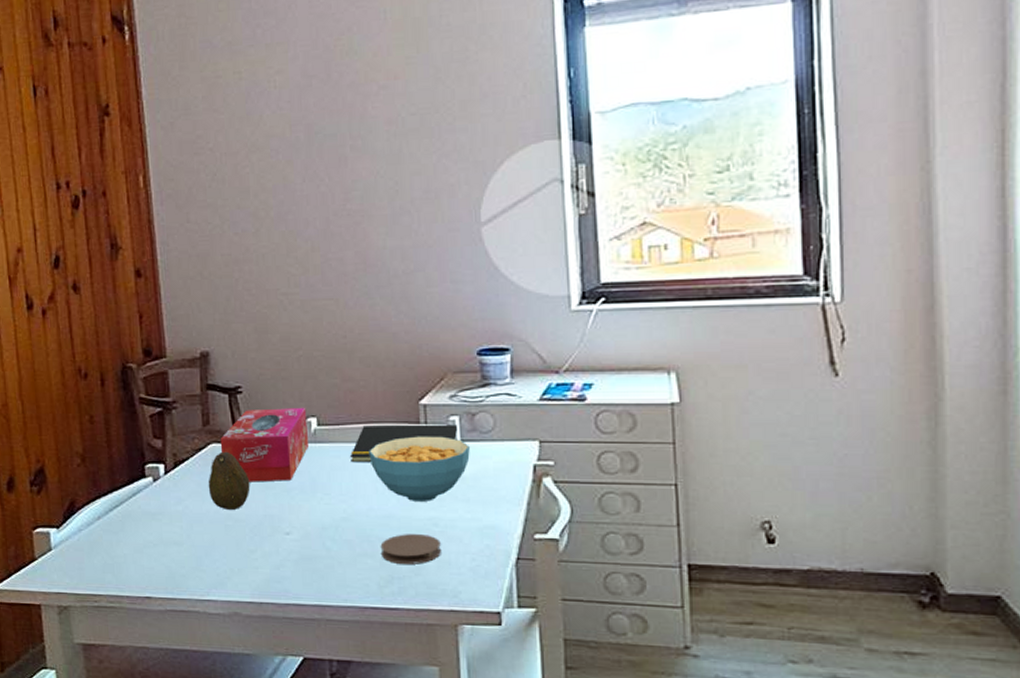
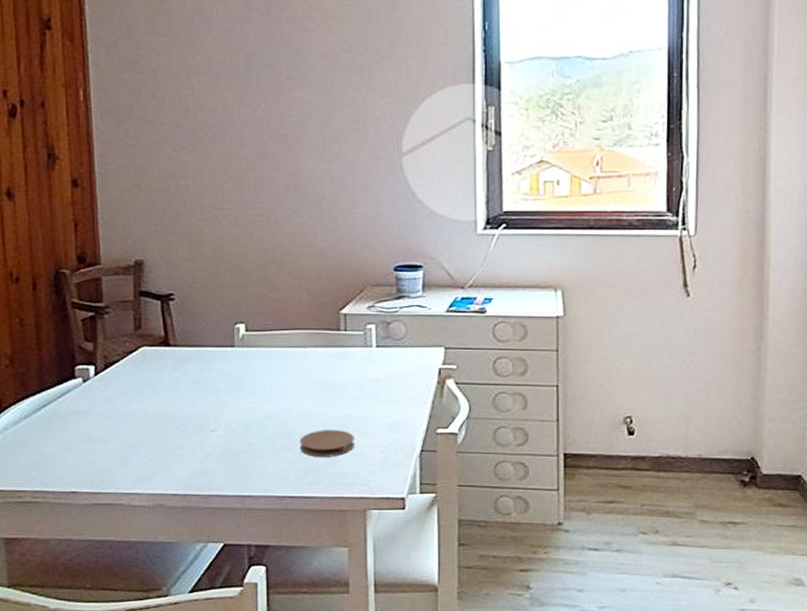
fruit: present [208,451,250,511] -> none [137,354,179,410]
tissue box: present [220,407,308,482] -> none [151,314,236,383]
notepad: present [350,424,457,463] -> none [275,331,373,366]
cereal bowl: present [369,436,470,501] -> none [292,342,384,401]

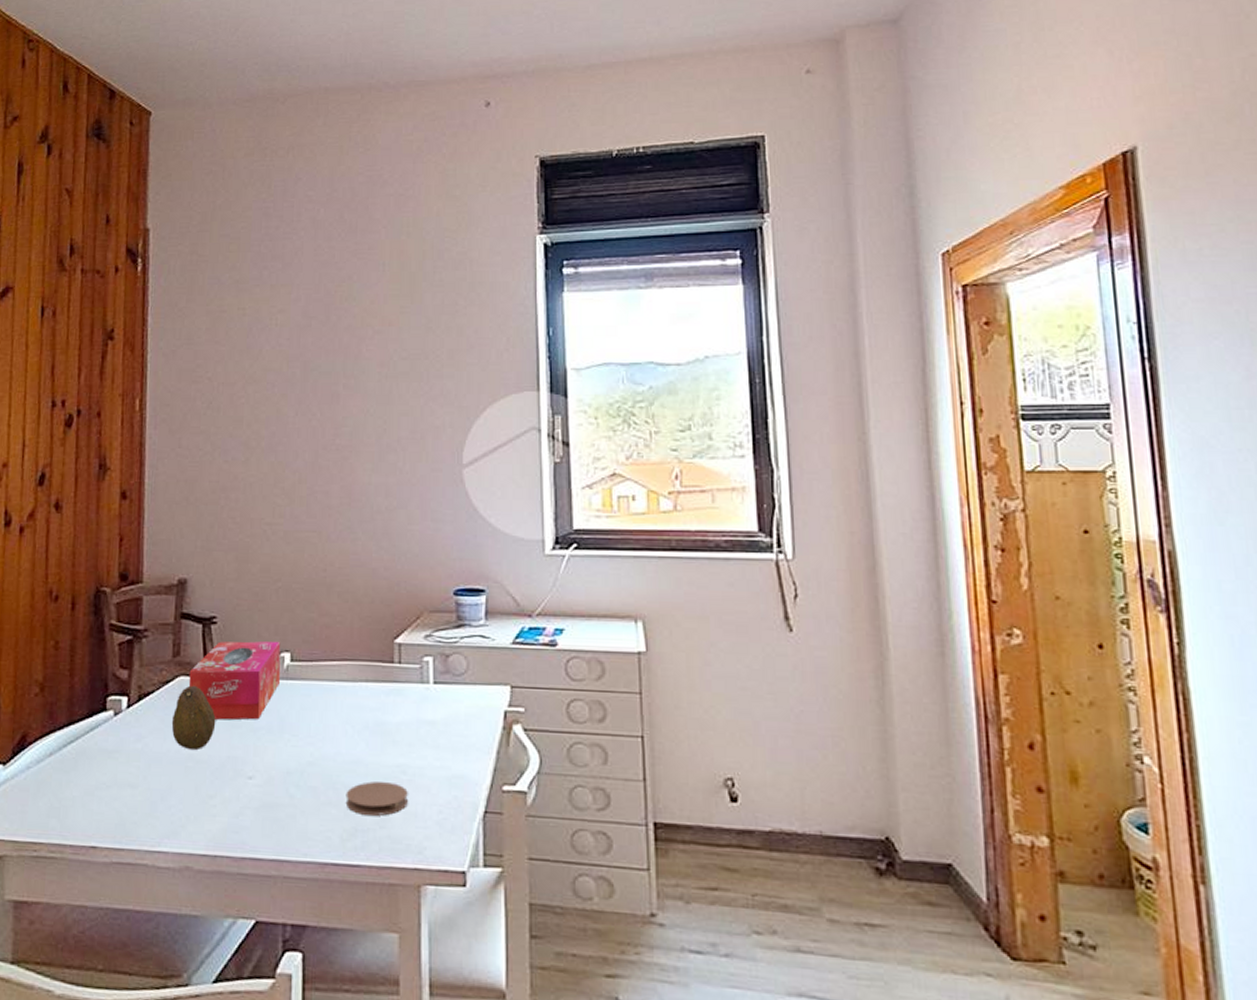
fruit: none [137,354,179,410] -> present [171,685,216,751]
tissue box: none [151,314,236,383] -> present [188,641,281,720]

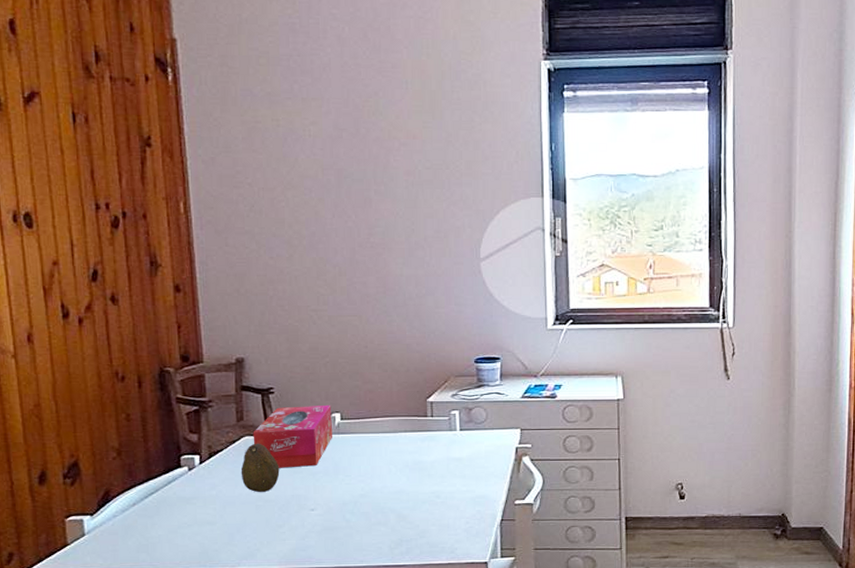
coaster: present [345,781,408,816] -> none [392,505,442,529]

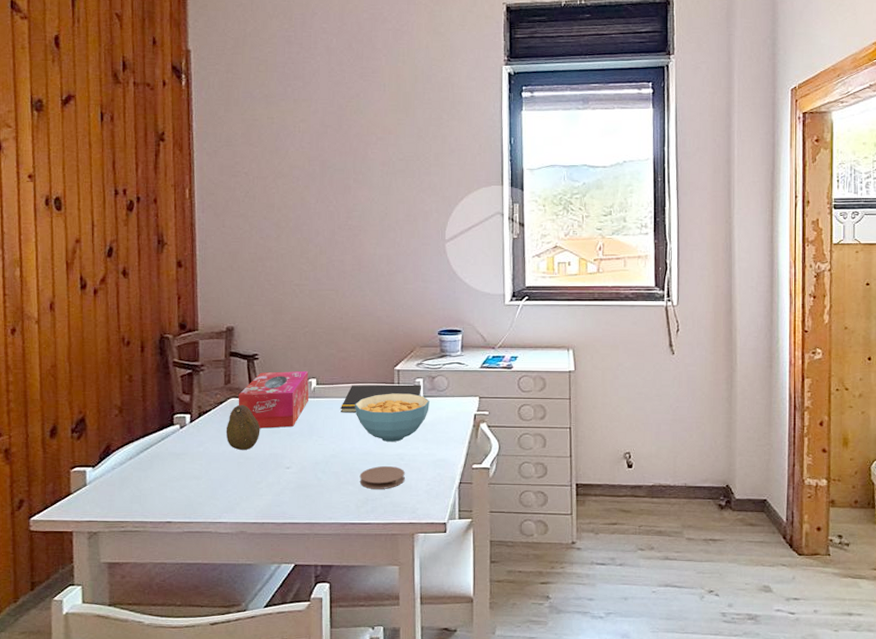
notepad: none [369,417,457,450] -> present [341,384,421,413]
cereal bowl: none [384,427,467,479] -> present [355,393,429,442]
coaster: none [392,505,442,529] -> present [359,466,405,489]

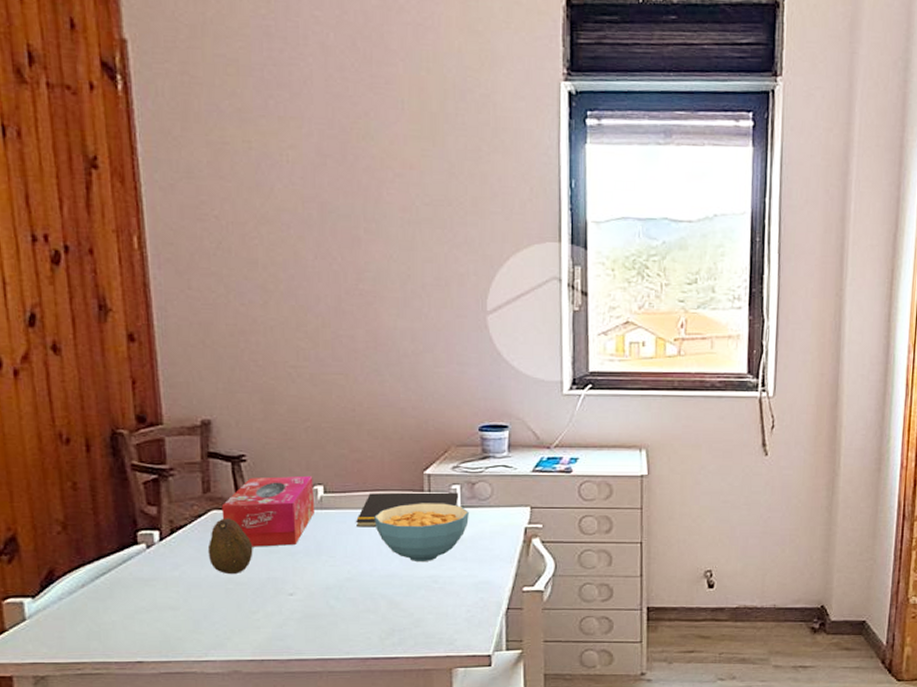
coaster: present [359,466,405,489] -> none [383,591,439,618]

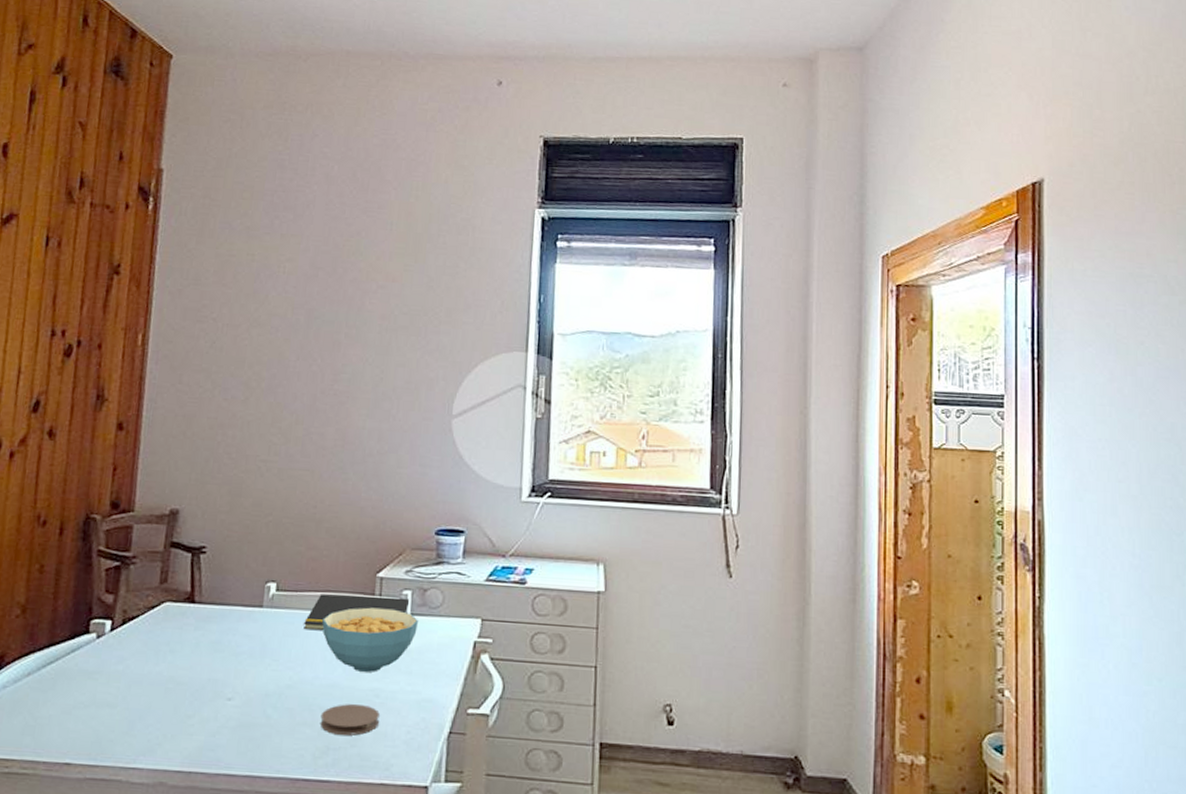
fruit: present [207,518,253,575] -> none [154,611,199,673]
tissue box: present [221,475,314,547] -> none [174,570,268,645]
coaster: none [383,591,439,618] -> present [320,704,380,736]

